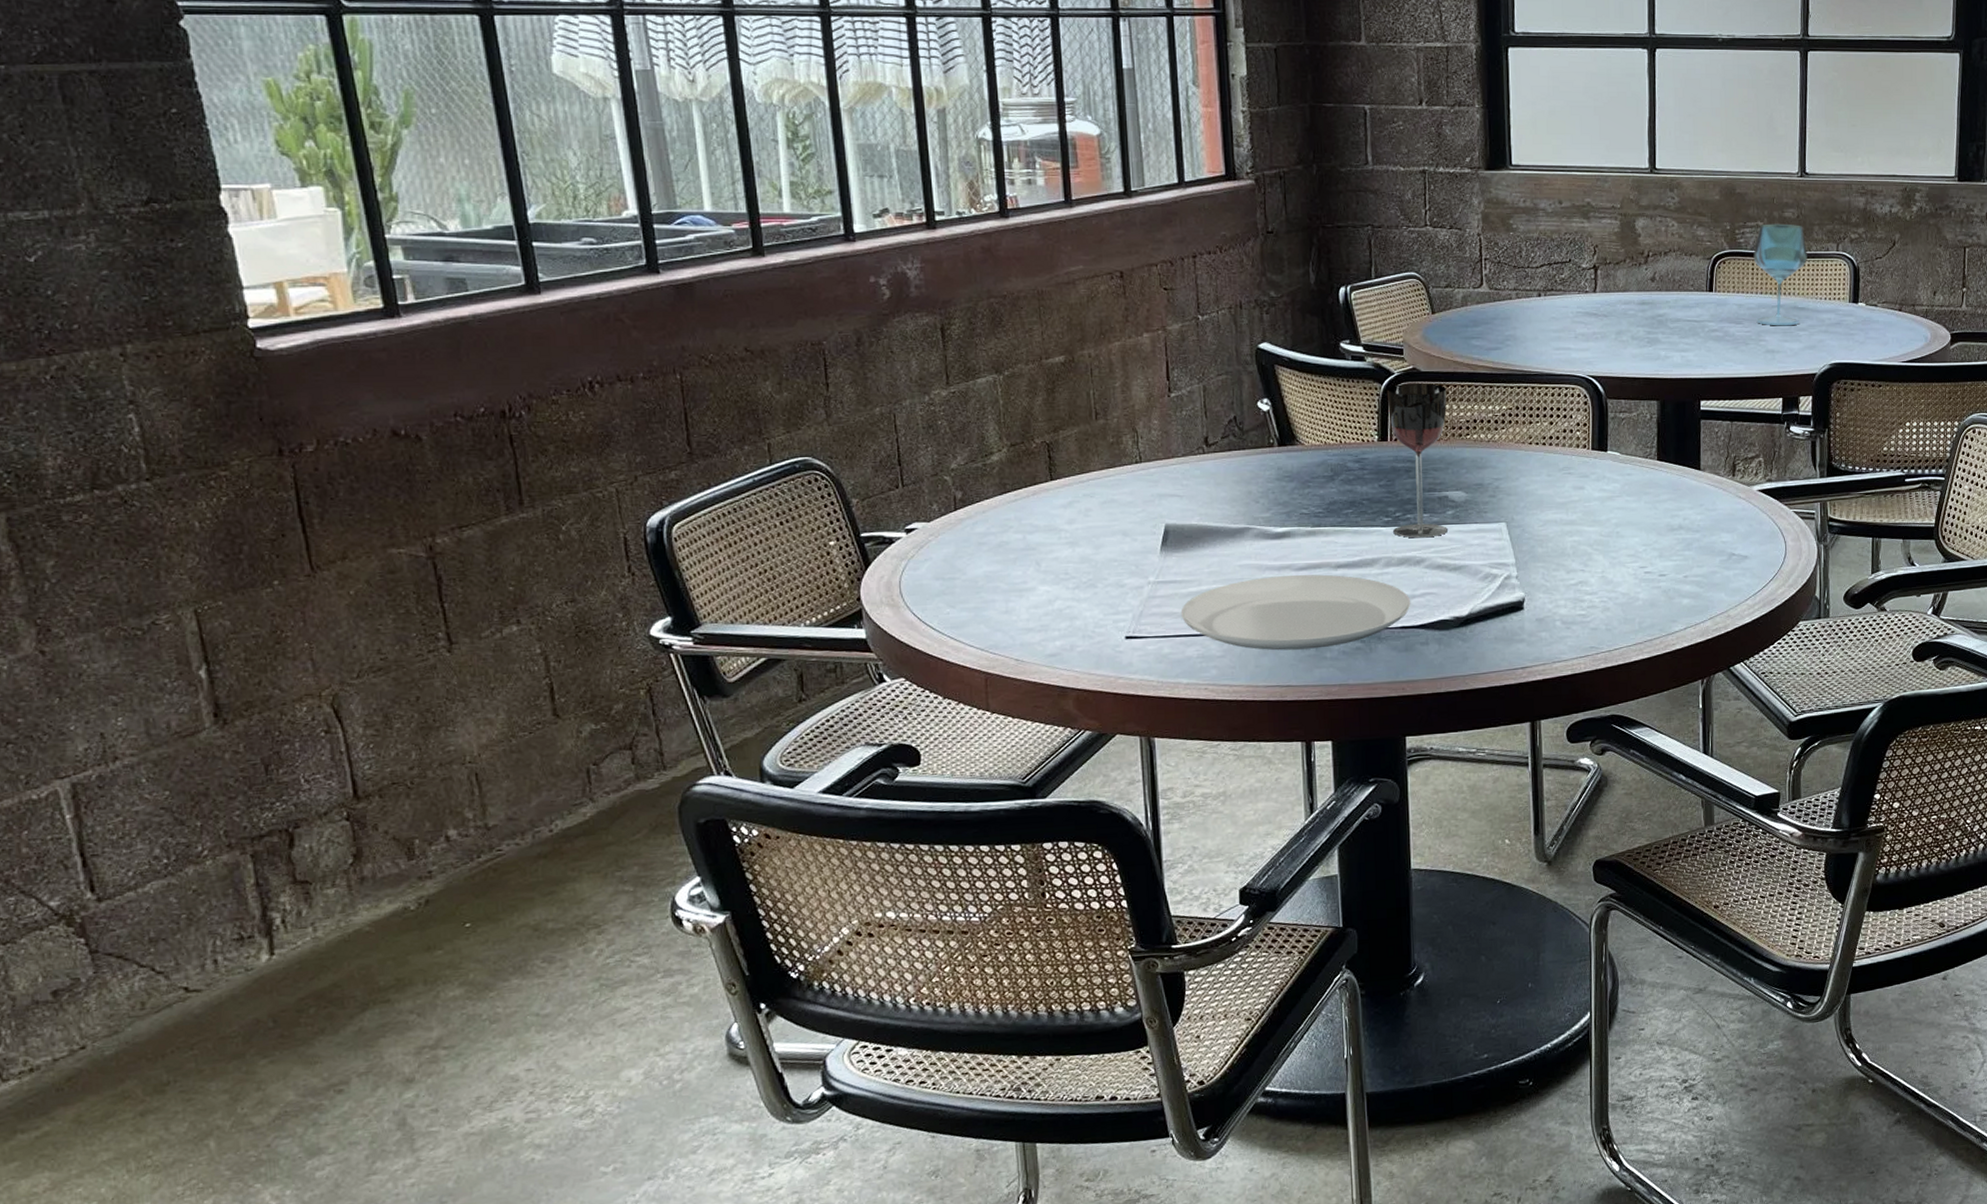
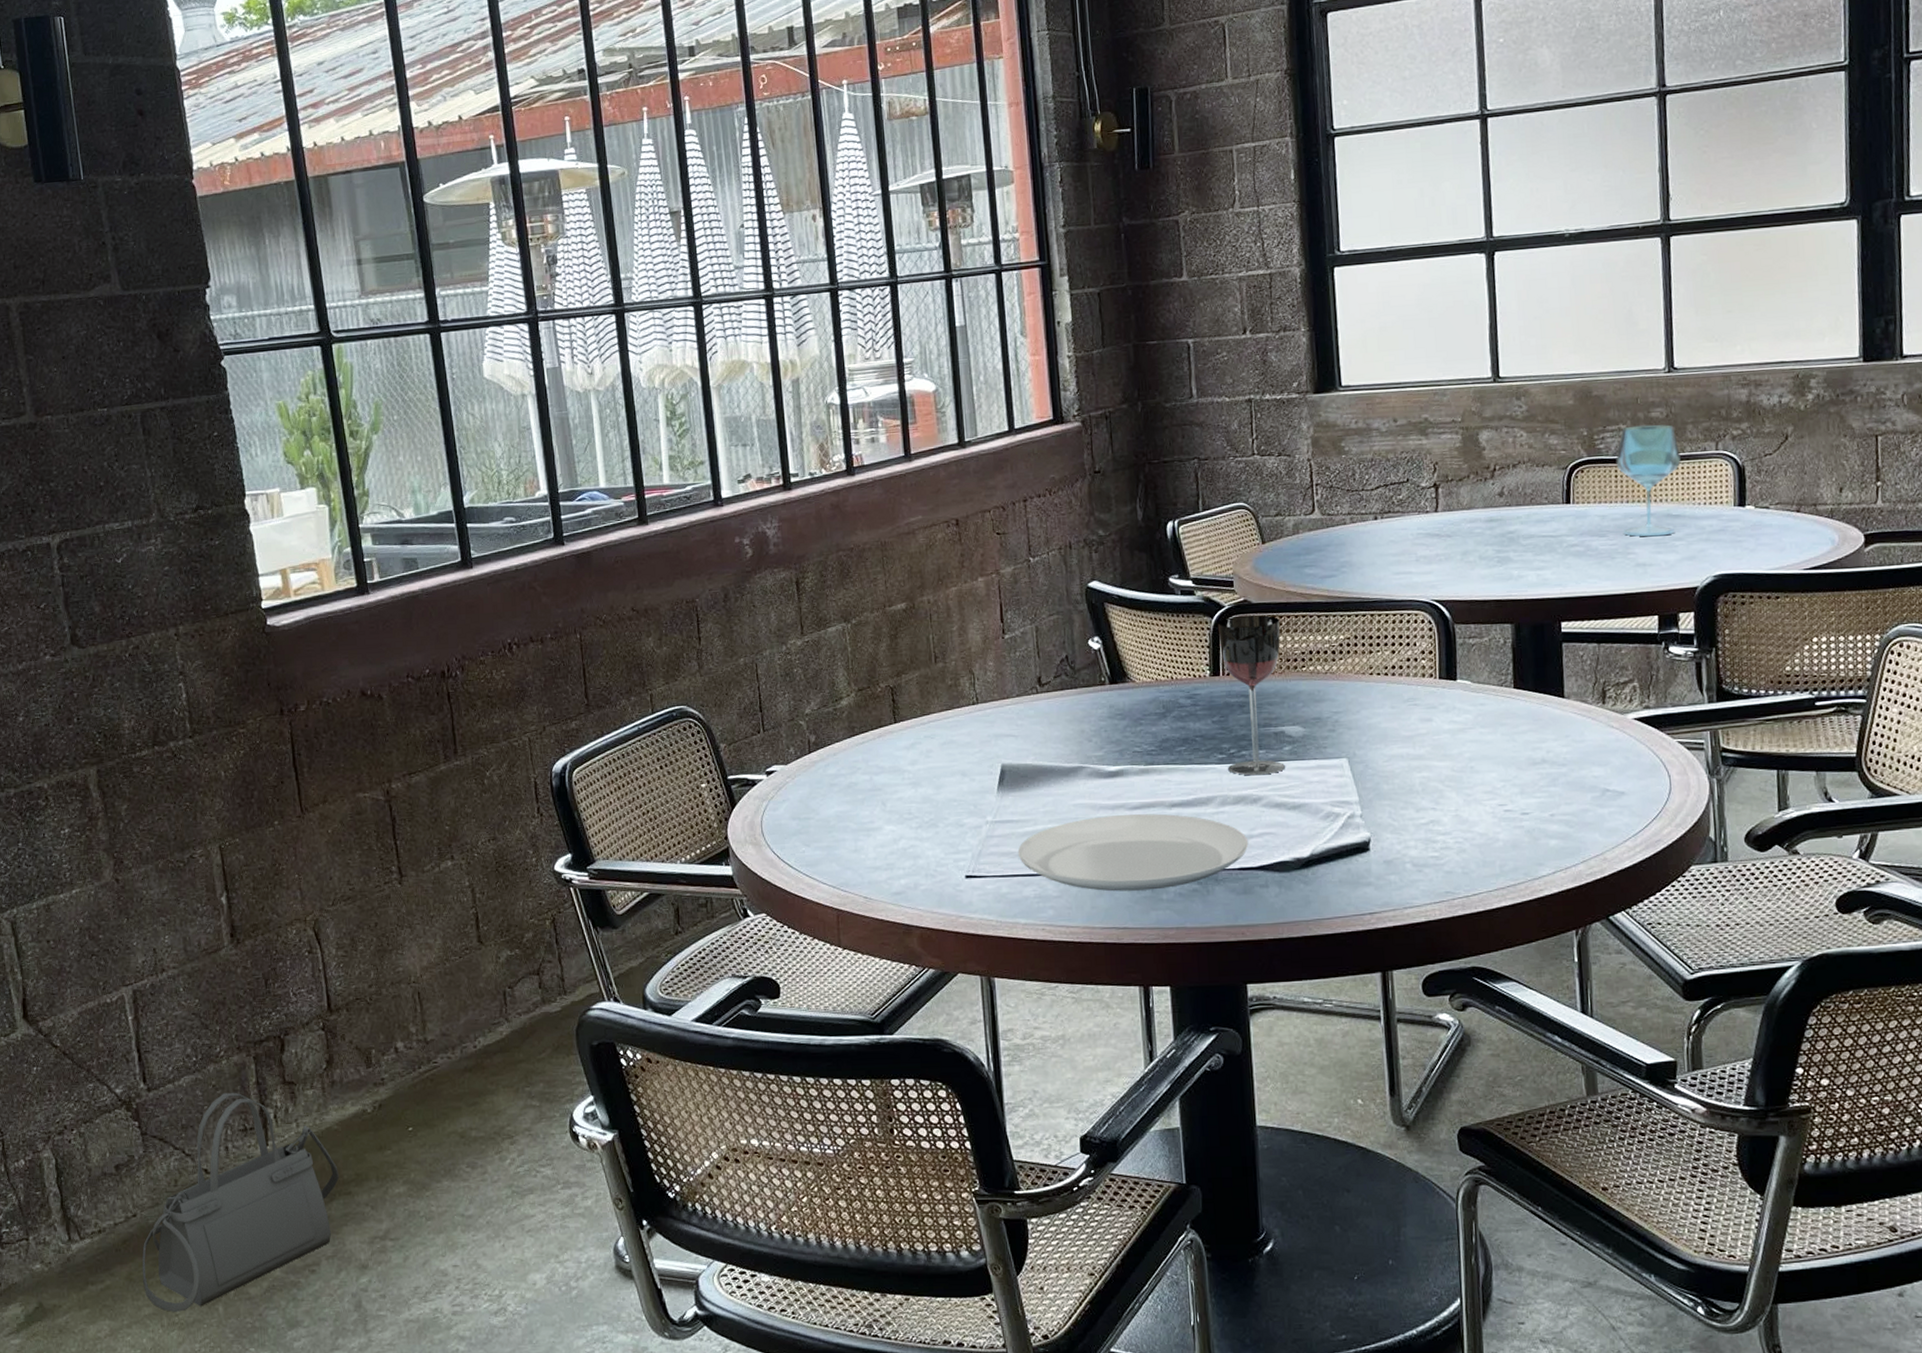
handbag: none [96,896,374,1154] -> present [142,1092,340,1312]

